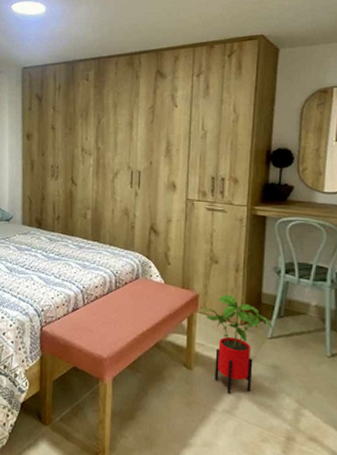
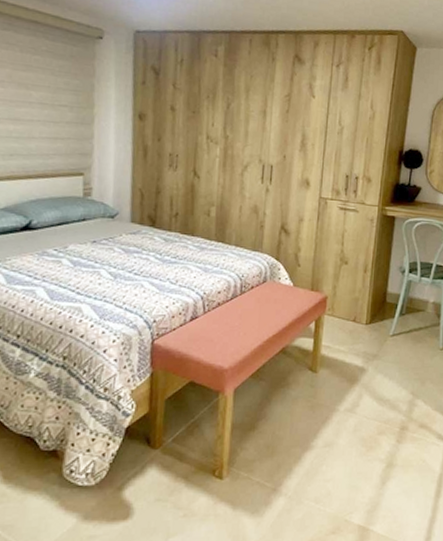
house plant: present [199,294,273,394] -> none [327,294,395,393]

